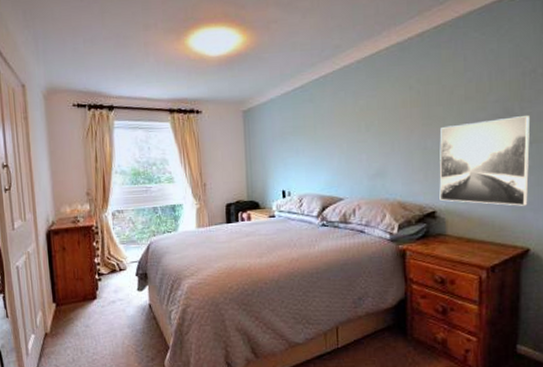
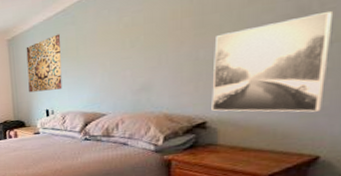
wall art: none [262,110,300,171] -> present [26,34,62,93]

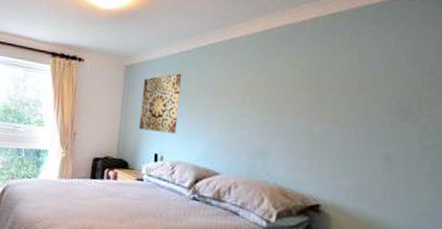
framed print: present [211,12,332,112] -> none [325,114,428,216]

